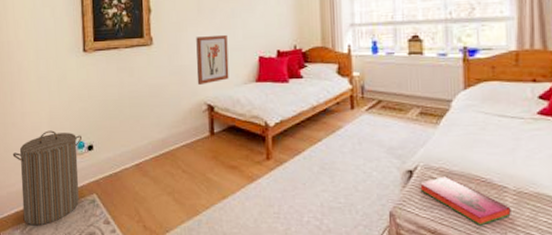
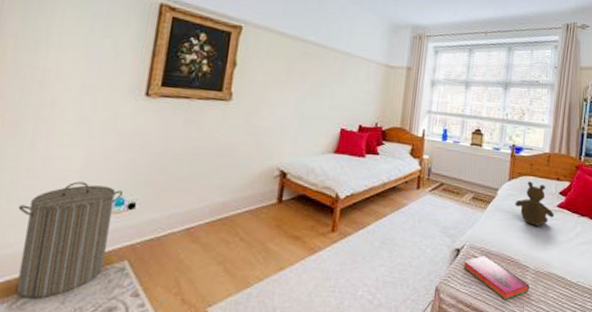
wall art: present [196,34,229,85] -> none [273,100,313,150]
teddy bear: none [477,87,536,139] -> present [515,181,555,226]

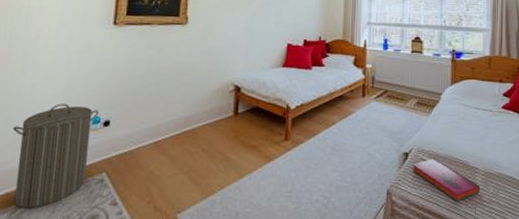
teddy bear: present [515,181,555,226] -> none [459,84,500,128]

